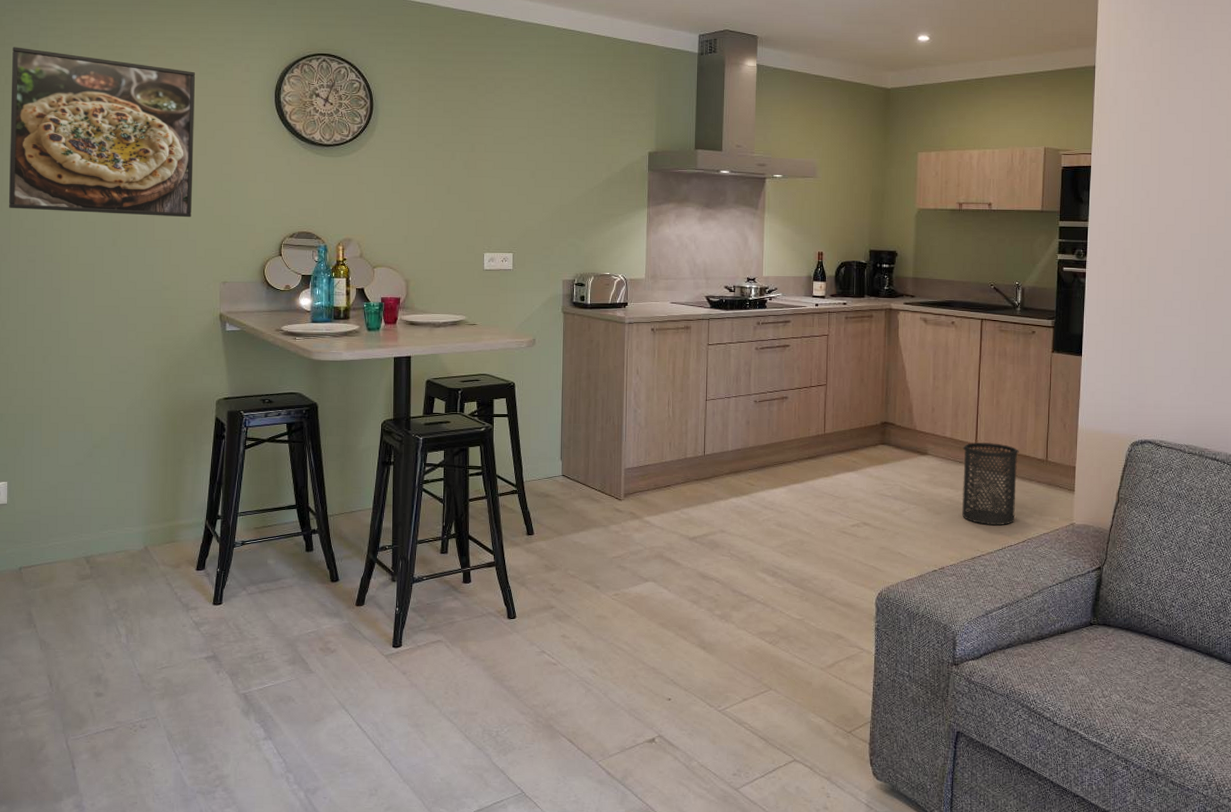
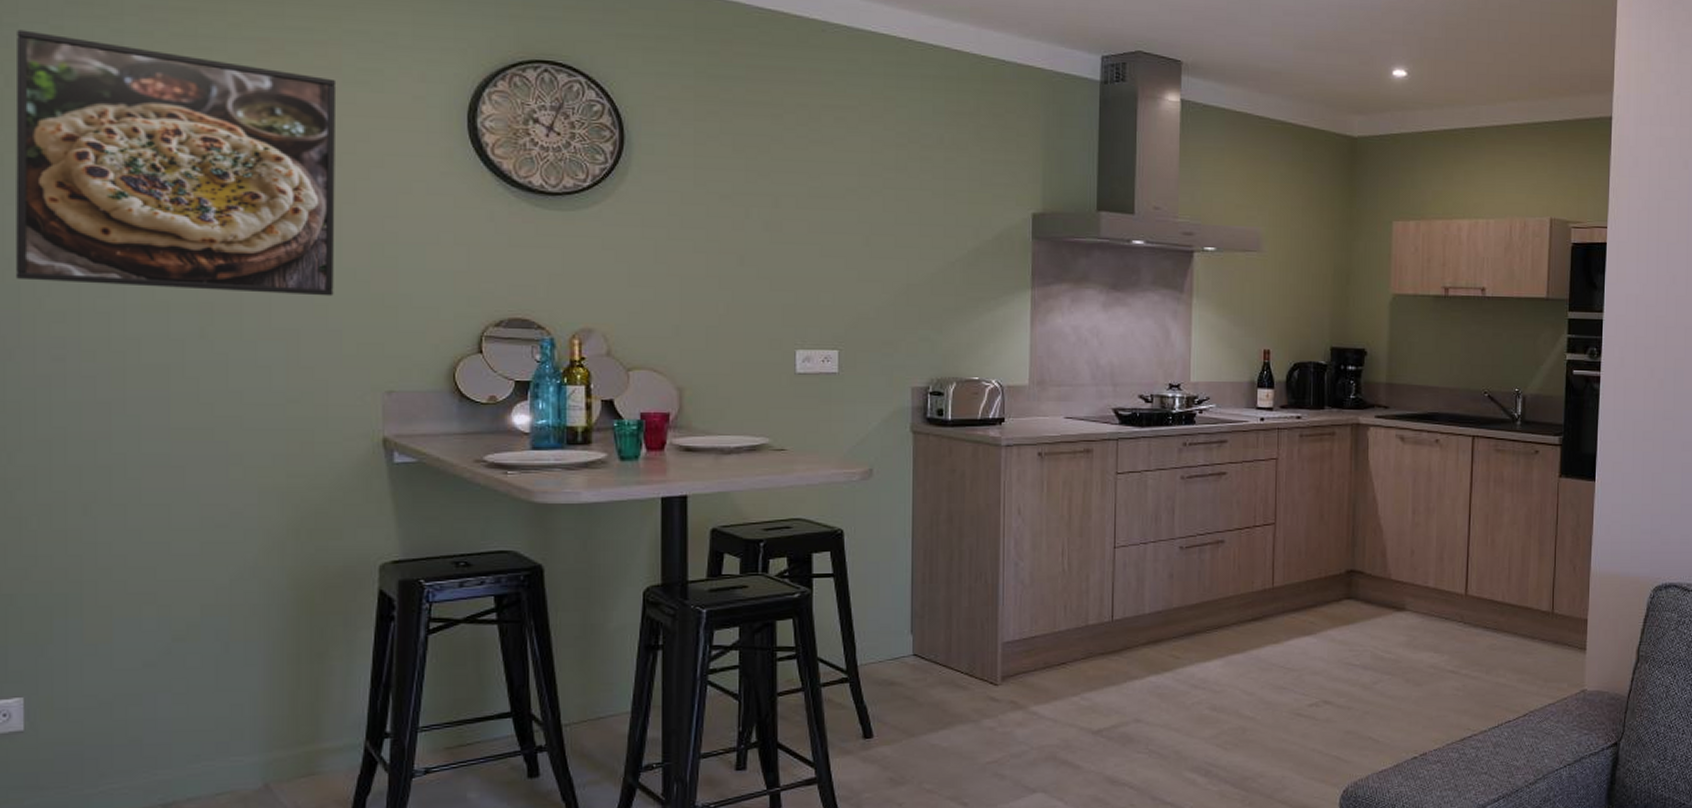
trash can: present [962,442,1019,526] -> none [1448,591,1519,697]

